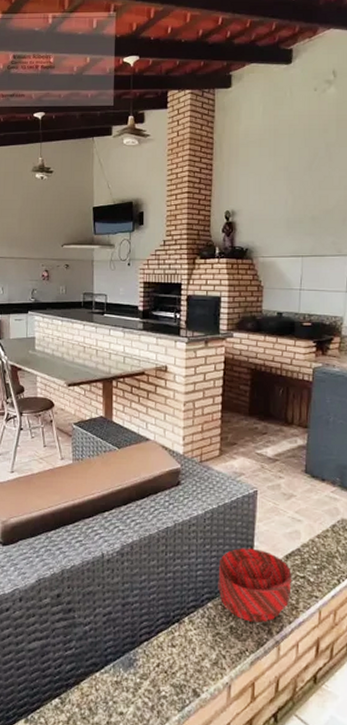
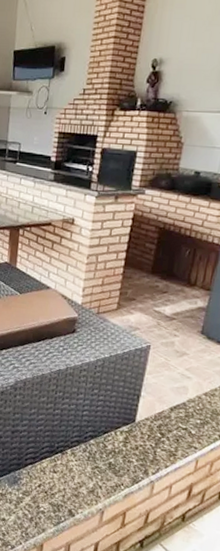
bowl: present [218,548,292,622] -> none [101,395,174,463]

